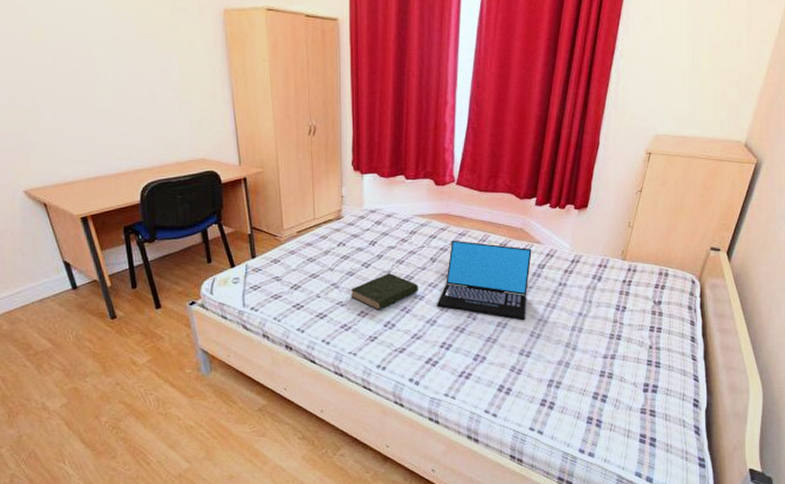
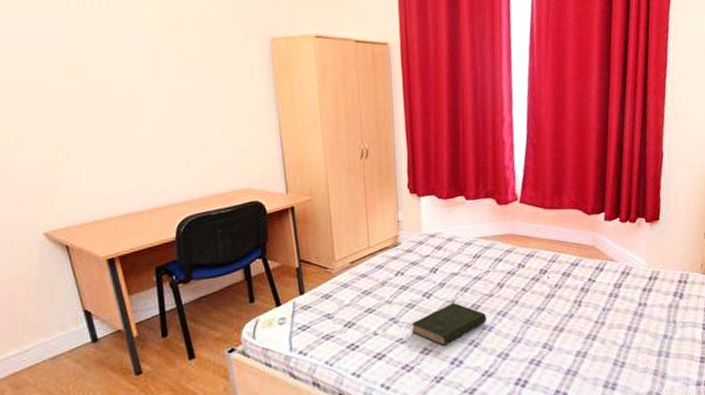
laptop: present [436,240,532,321] -> none [507,262,607,348]

